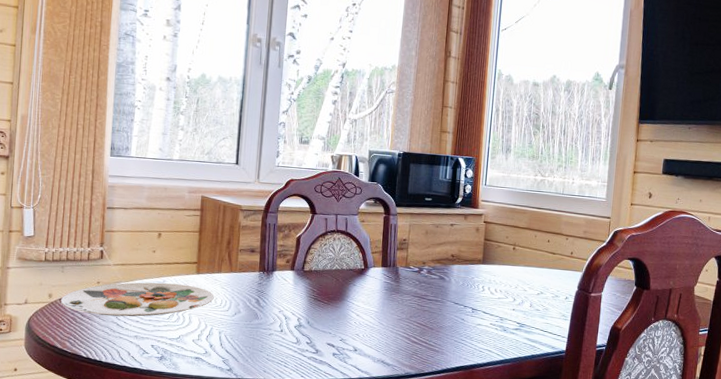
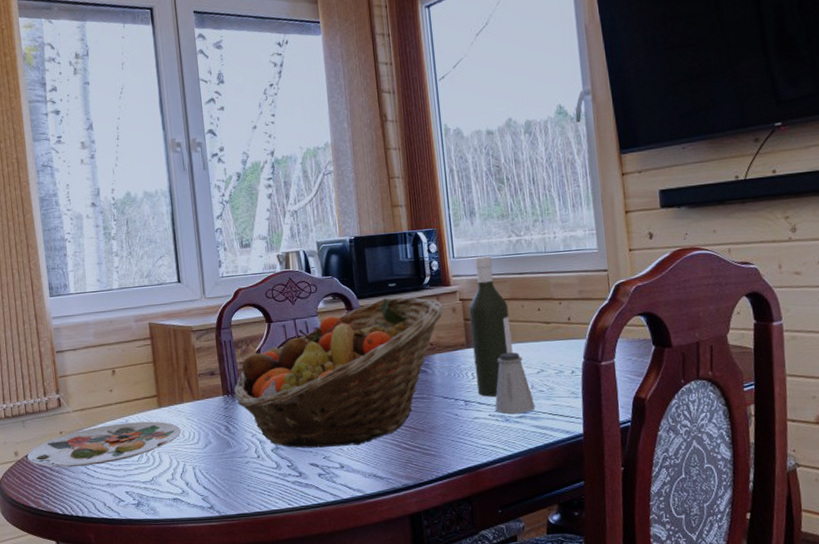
fruit basket: none [269,209,469,334] -> present [234,296,444,448]
bottle: none [484,187,524,309] -> present [469,255,513,397]
saltshaker: none [496,273,531,326] -> present [495,352,536,414]

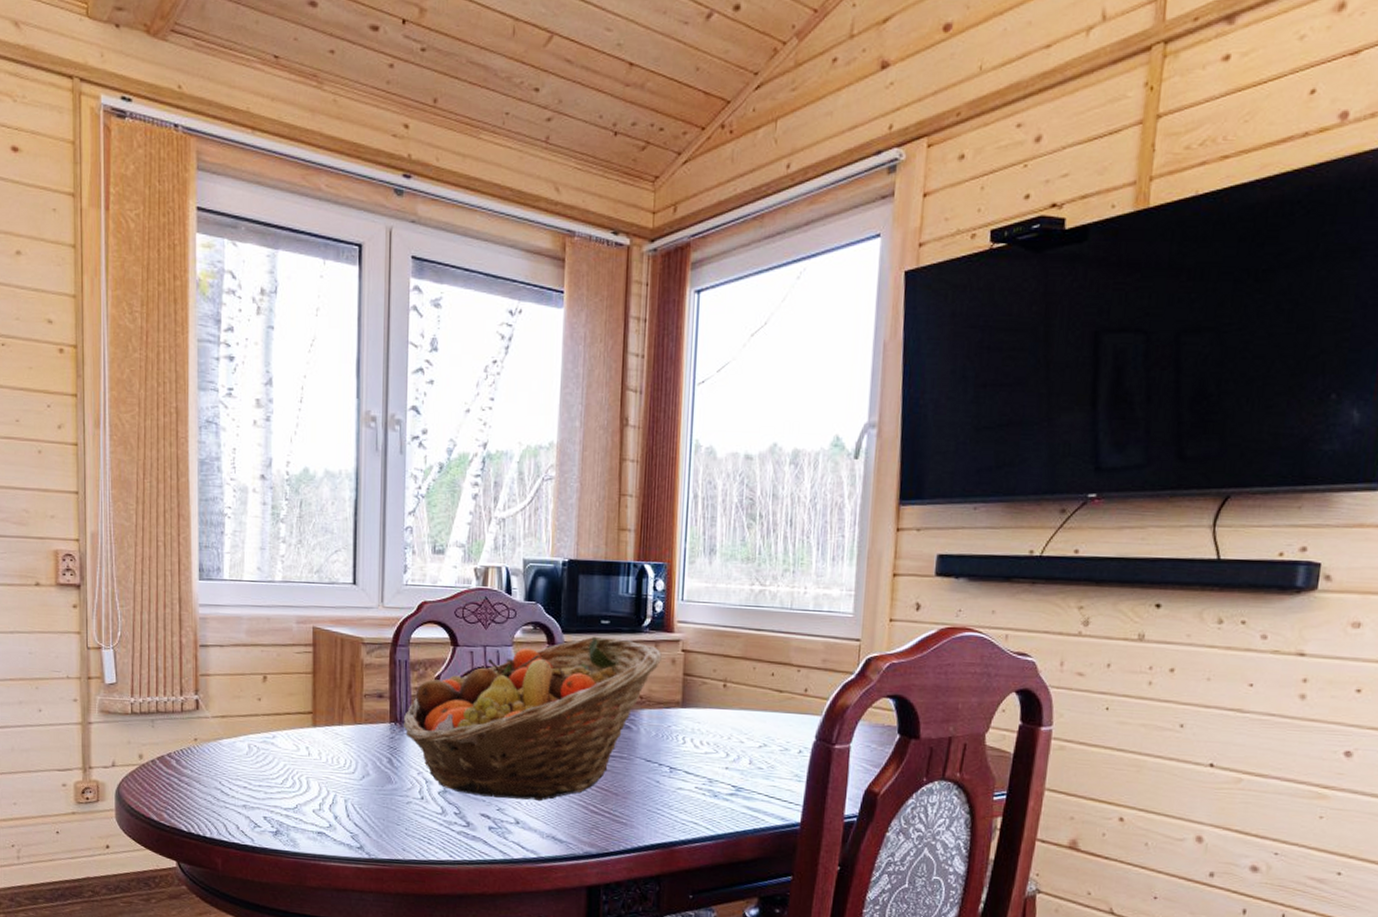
plate: present [27,421,181,467] -> none [153,738,336,782]
bottle: present [469,255,513,397] -> none [686,602,738,767]
saltshaker: present [495,352,536,414] -> none [703,719,751,790]

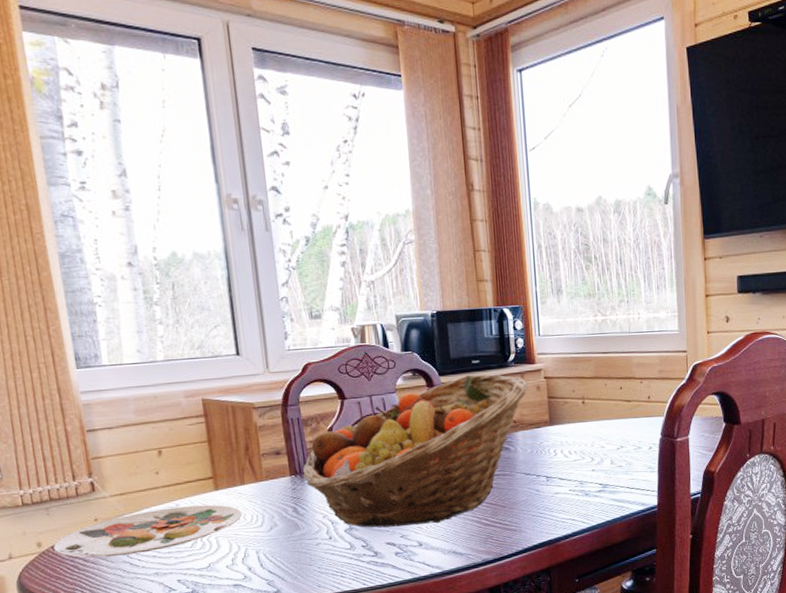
plate: none [153,738,336,782] -> present [53,504,242,558]

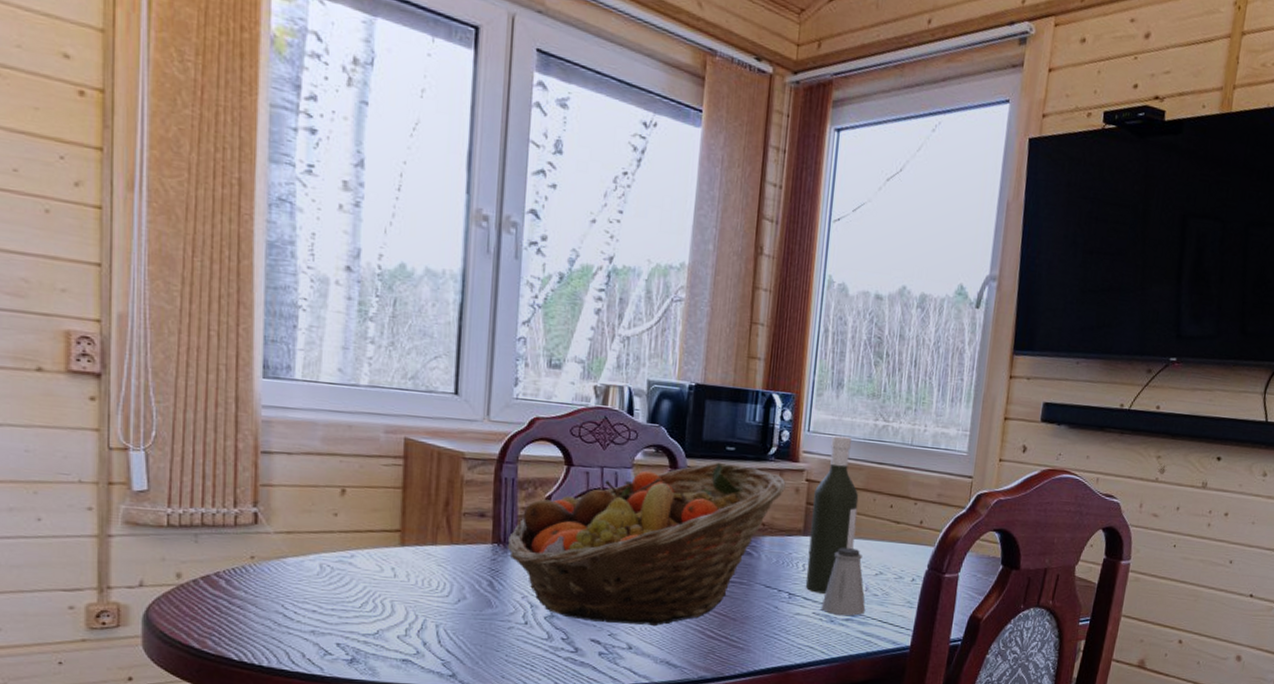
plate: present [53,504,242,558] -> none [195,557,427,605]
bottle: none [553,334,595,473] -> present [805,435,859,594]
saltshaker: none [575,429,614,489] -> present [821,548,866,616]

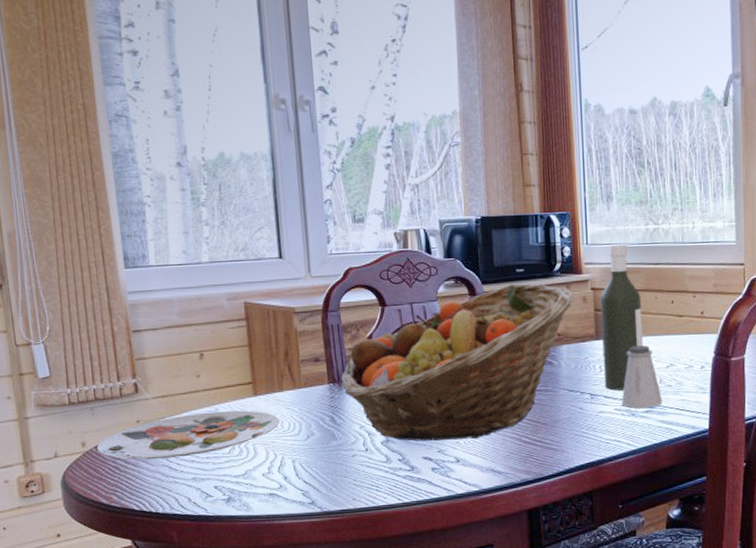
plate: none [195,557,427,605] -> present [96,410,280,460]

